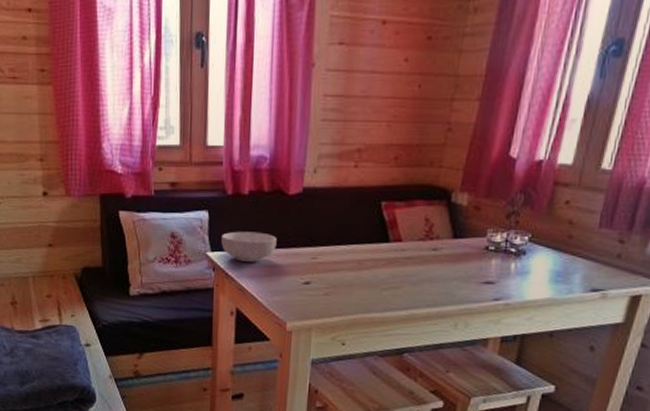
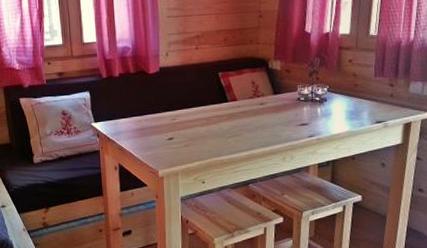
cereal bowl: present [221,231,277,262] -> none [101,104,144,128]

